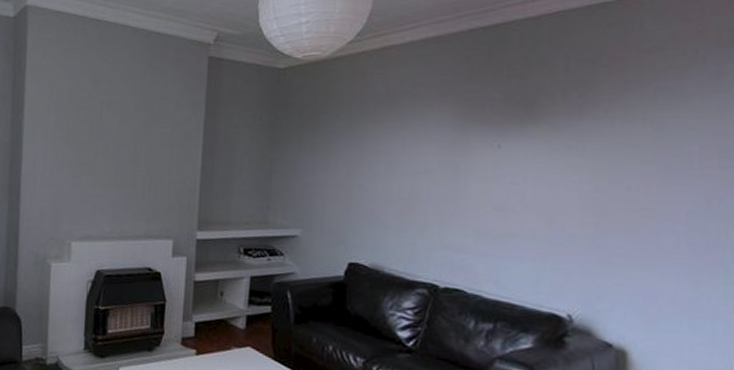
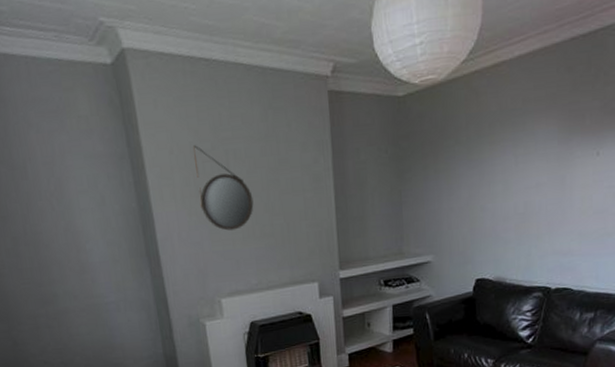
home mirror: none [68,93,120,176] -> present [193,145,254,231]

